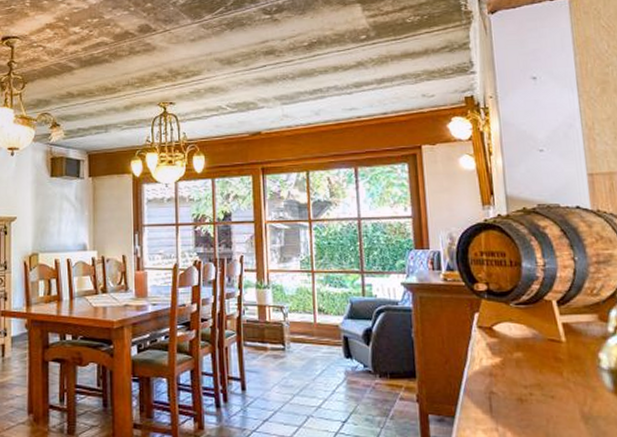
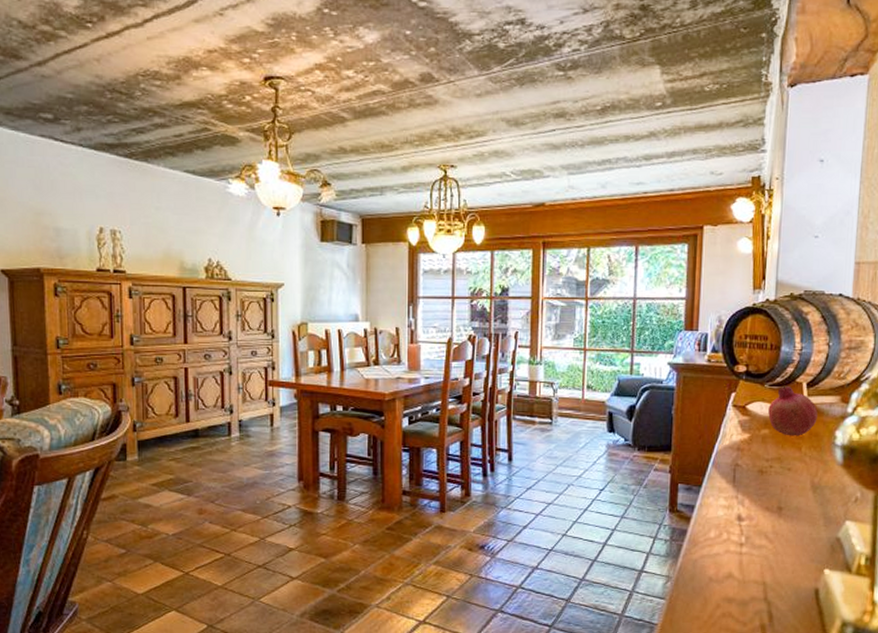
fruit: none [518,304,576,360] -> present [768,385,818,436]

